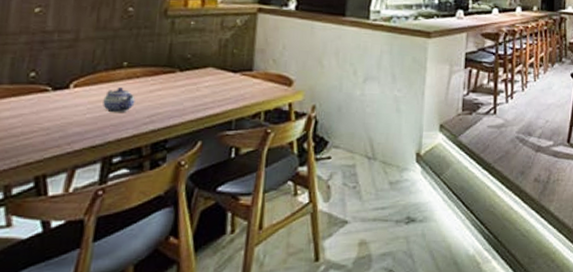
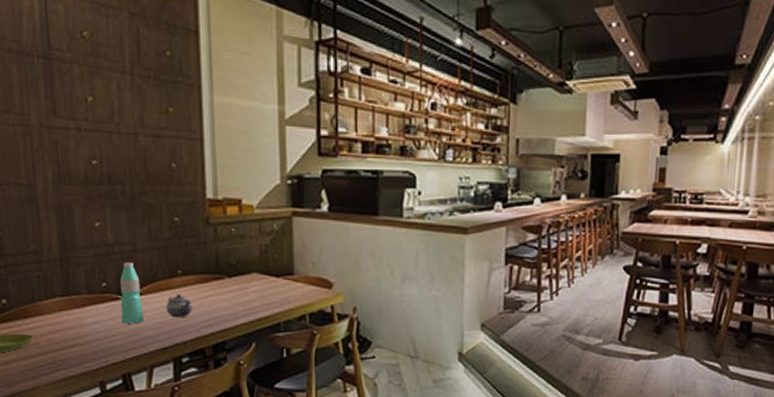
water bottle: none [46,51,77,119] -> present [120,262,144,324]

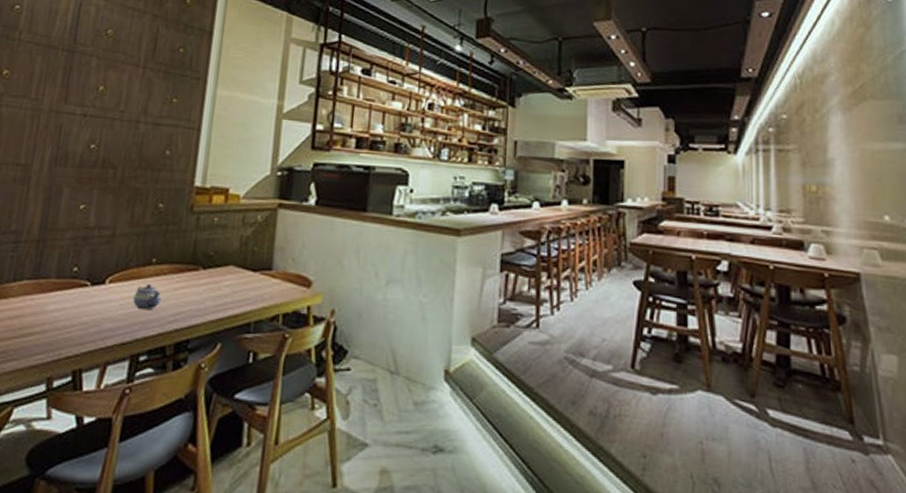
water bottle: present [120,262,144,324] -> none [85,247,113,314]

